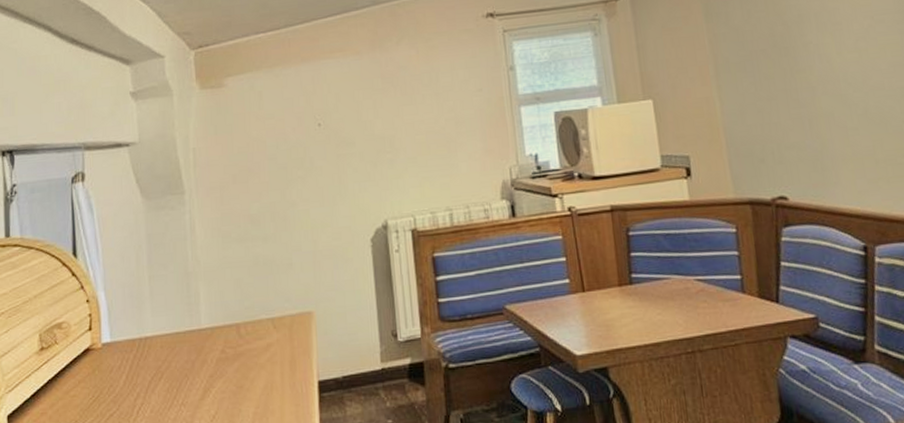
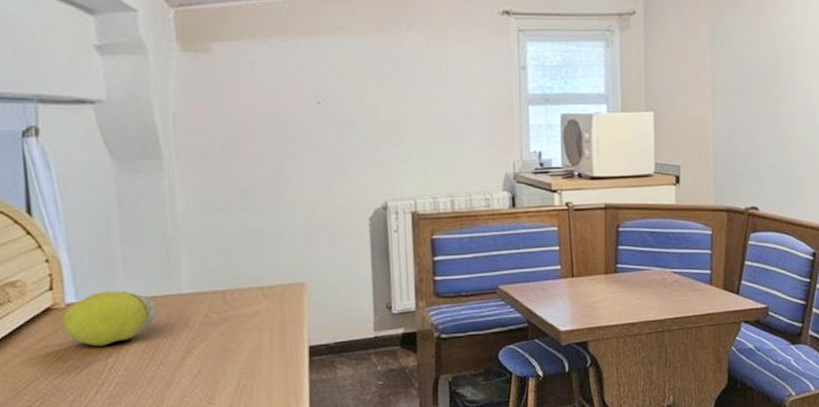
fruit: none [99,328,179,387] -> present [62,291,157,346]

